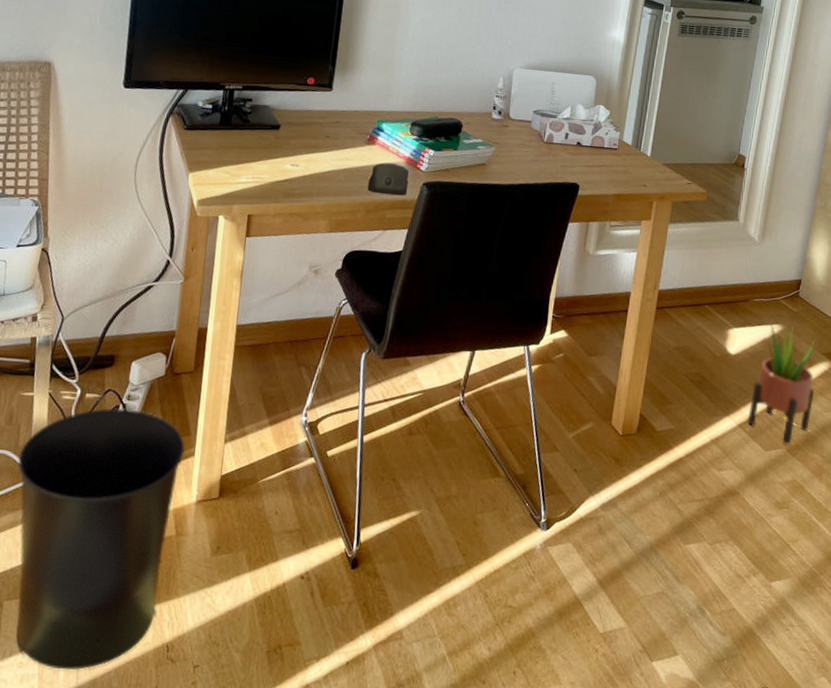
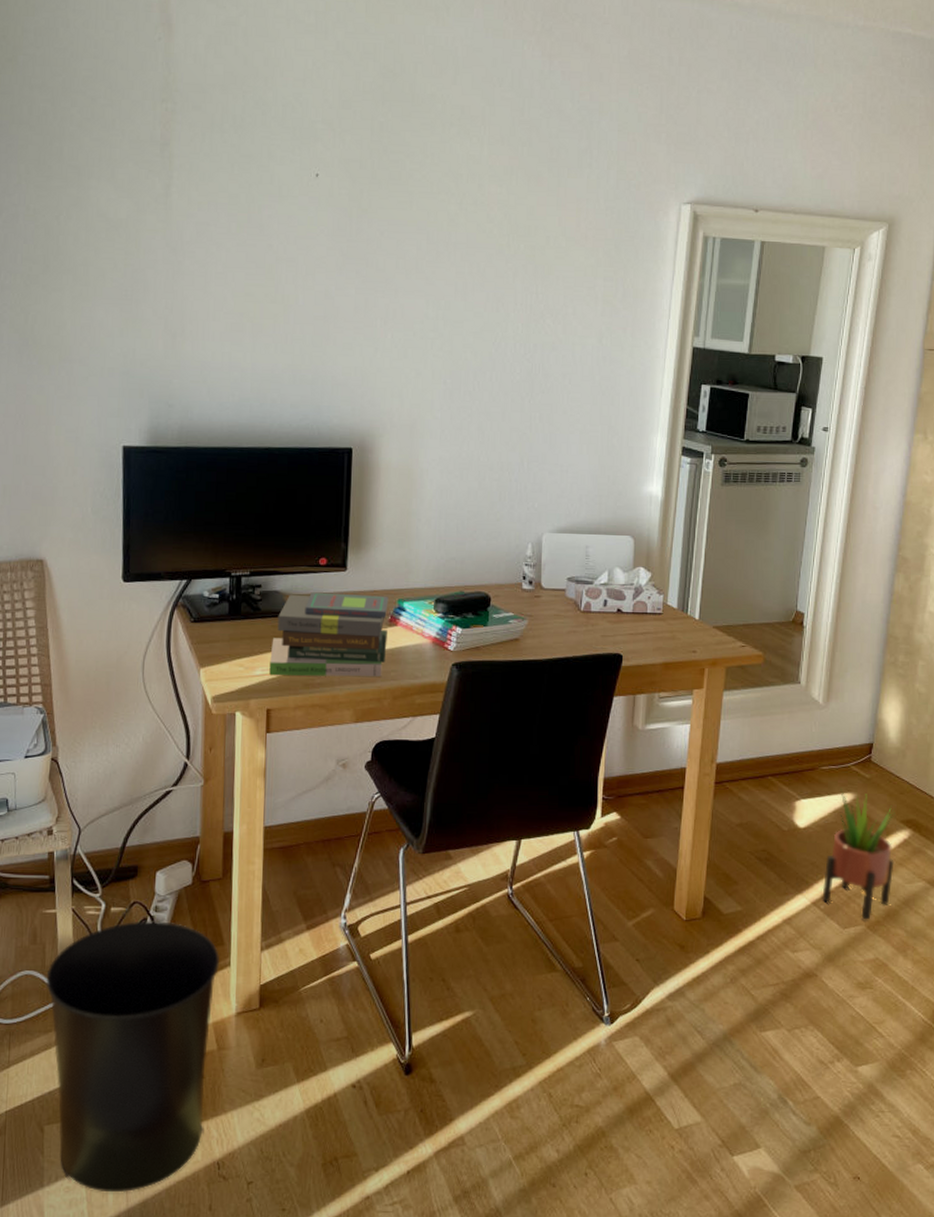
books: none [253,108,369,191] -> present [269,592,389,677]
computer mouse: present [367,162,409,196] -> none [392,644,437,679]

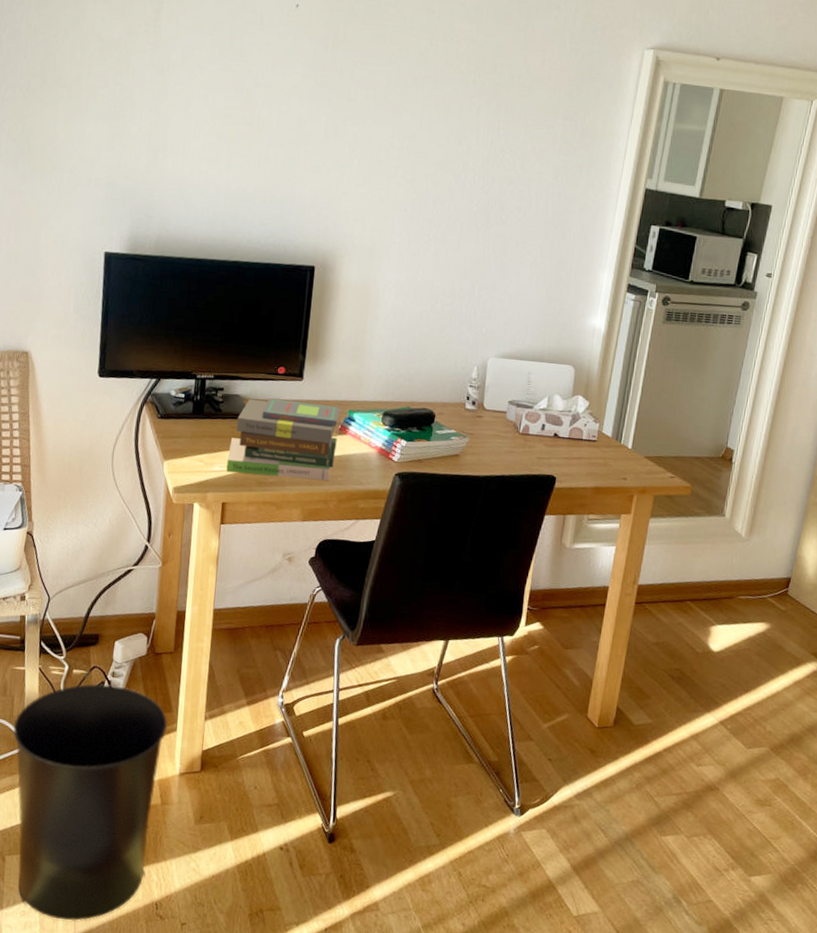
potted plant: present [822,788,895,919] -> none [729,617,807,742]

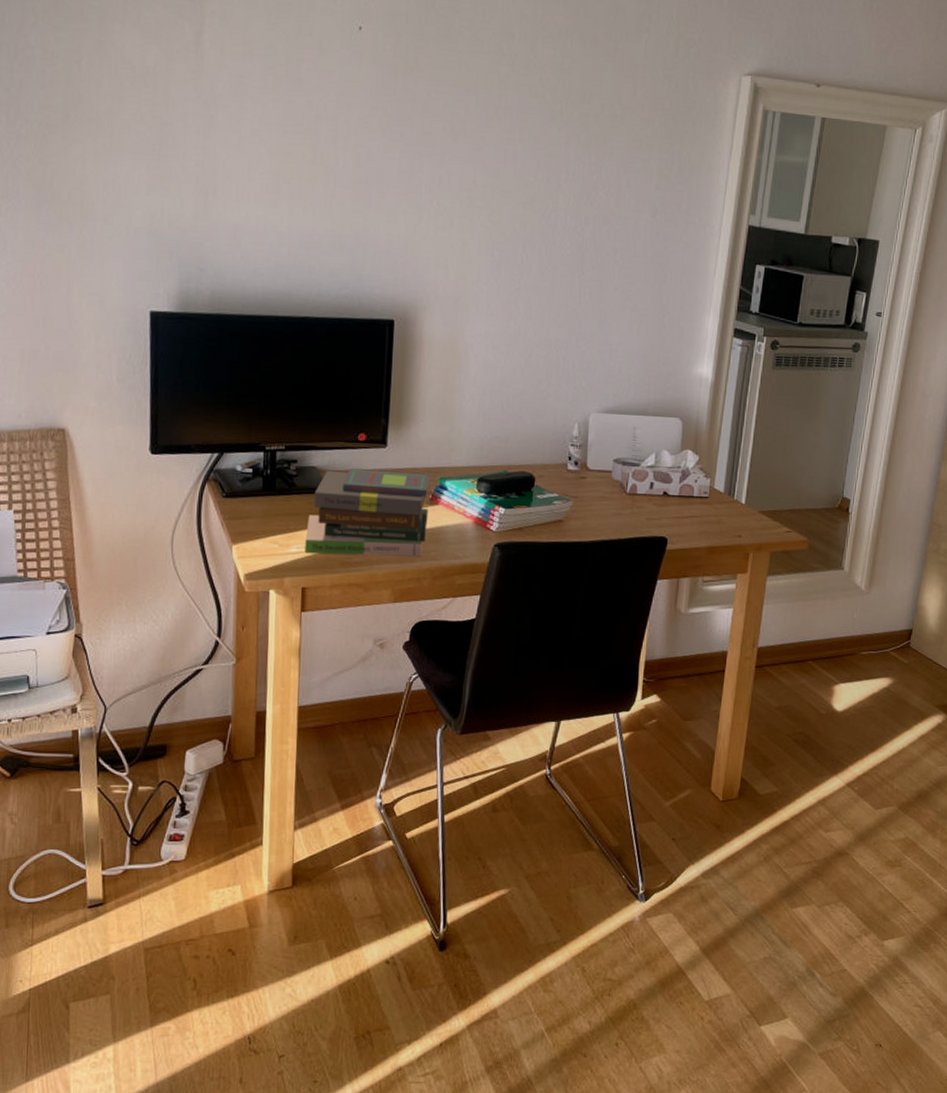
waste bin: present [12,683,167,921] -> none [70,800,251,1067]

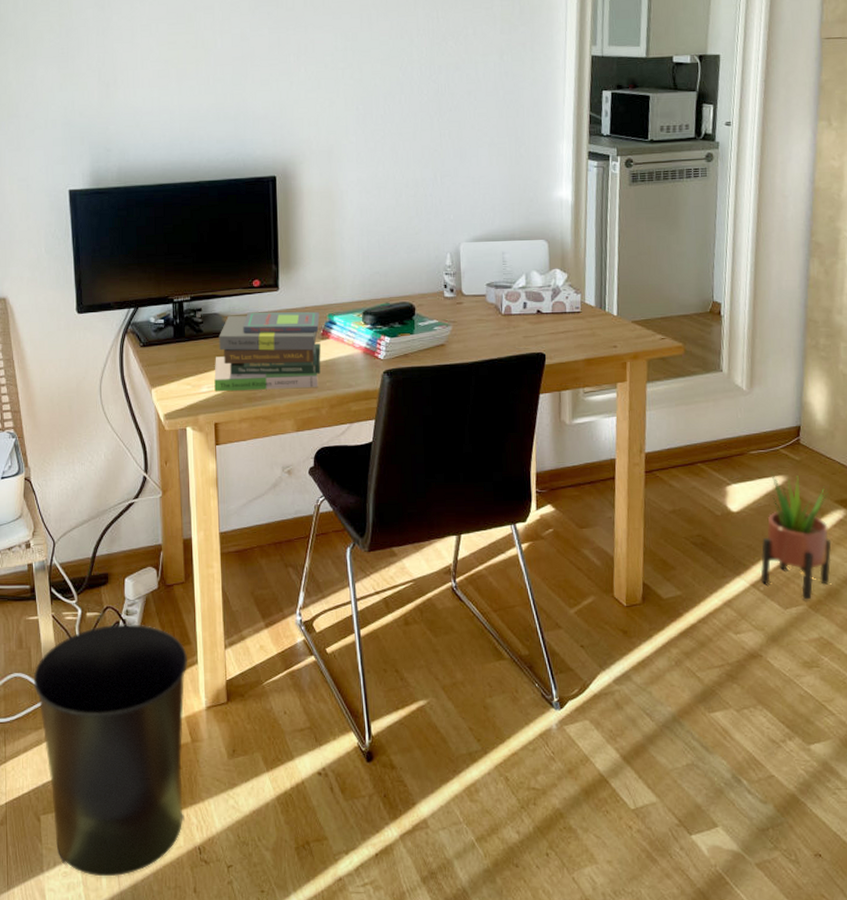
waste bin: none [70,800,251,1067] -> present [33,624,187,877]
potted plant: none [856,673,931,800] -> present [760,471,832,599]

